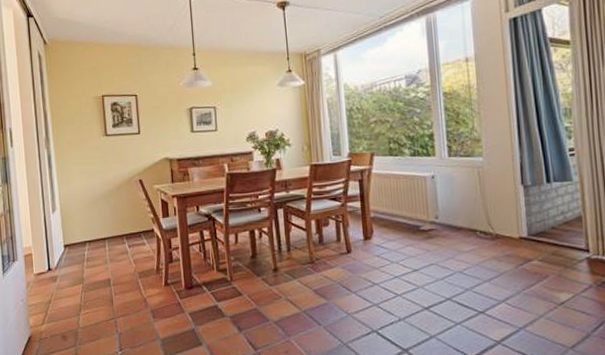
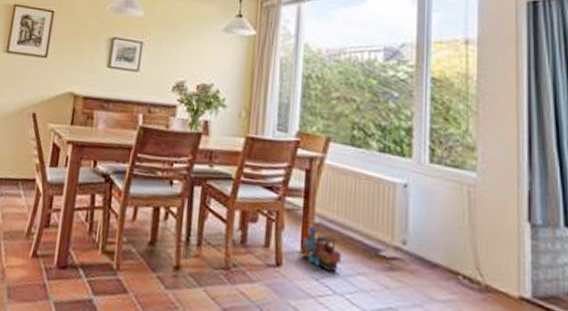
toy train: none [364,220,393,249] -> present [302,226,341,273]

